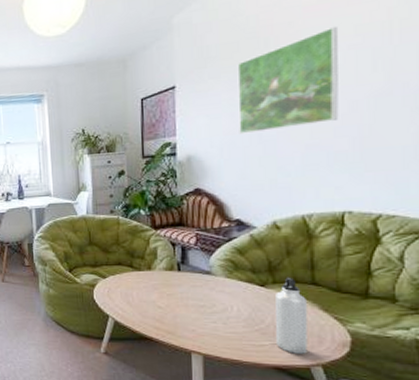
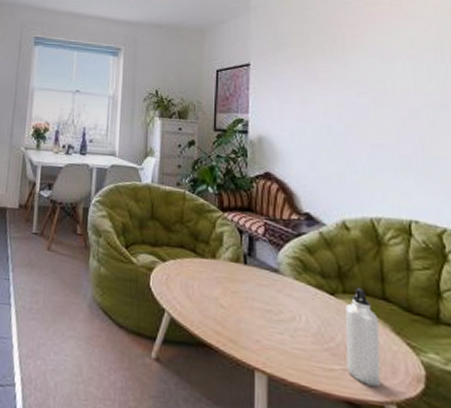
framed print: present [237,26,339,135] -> none [308,35,401,125]

